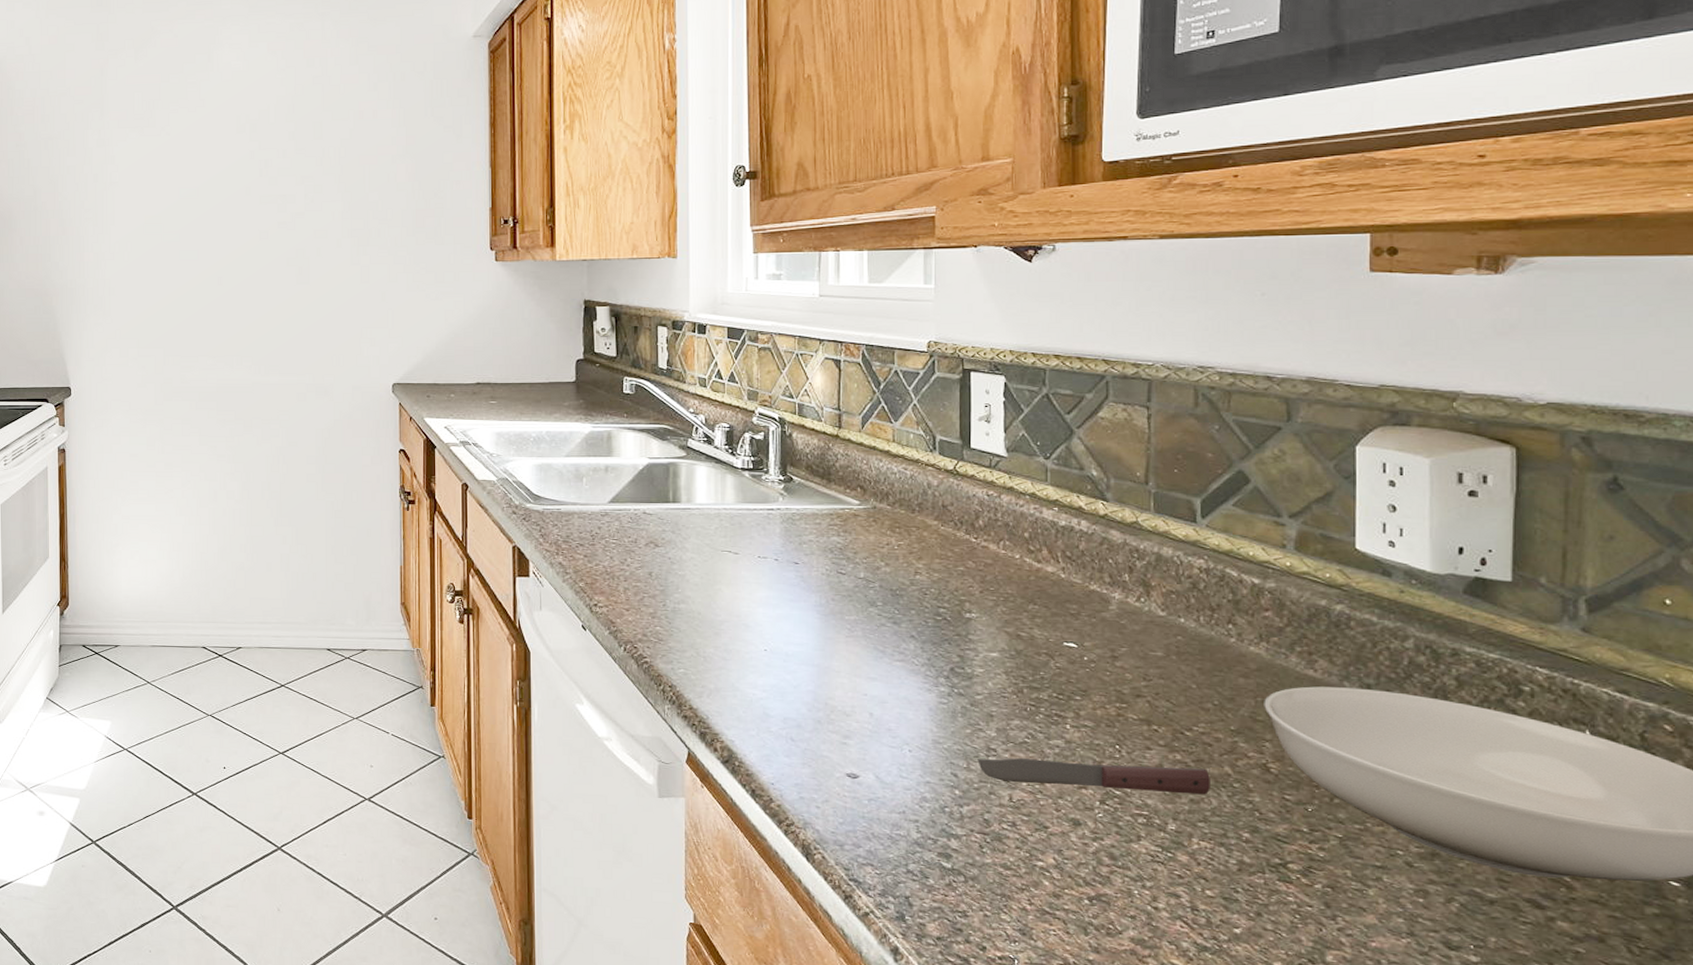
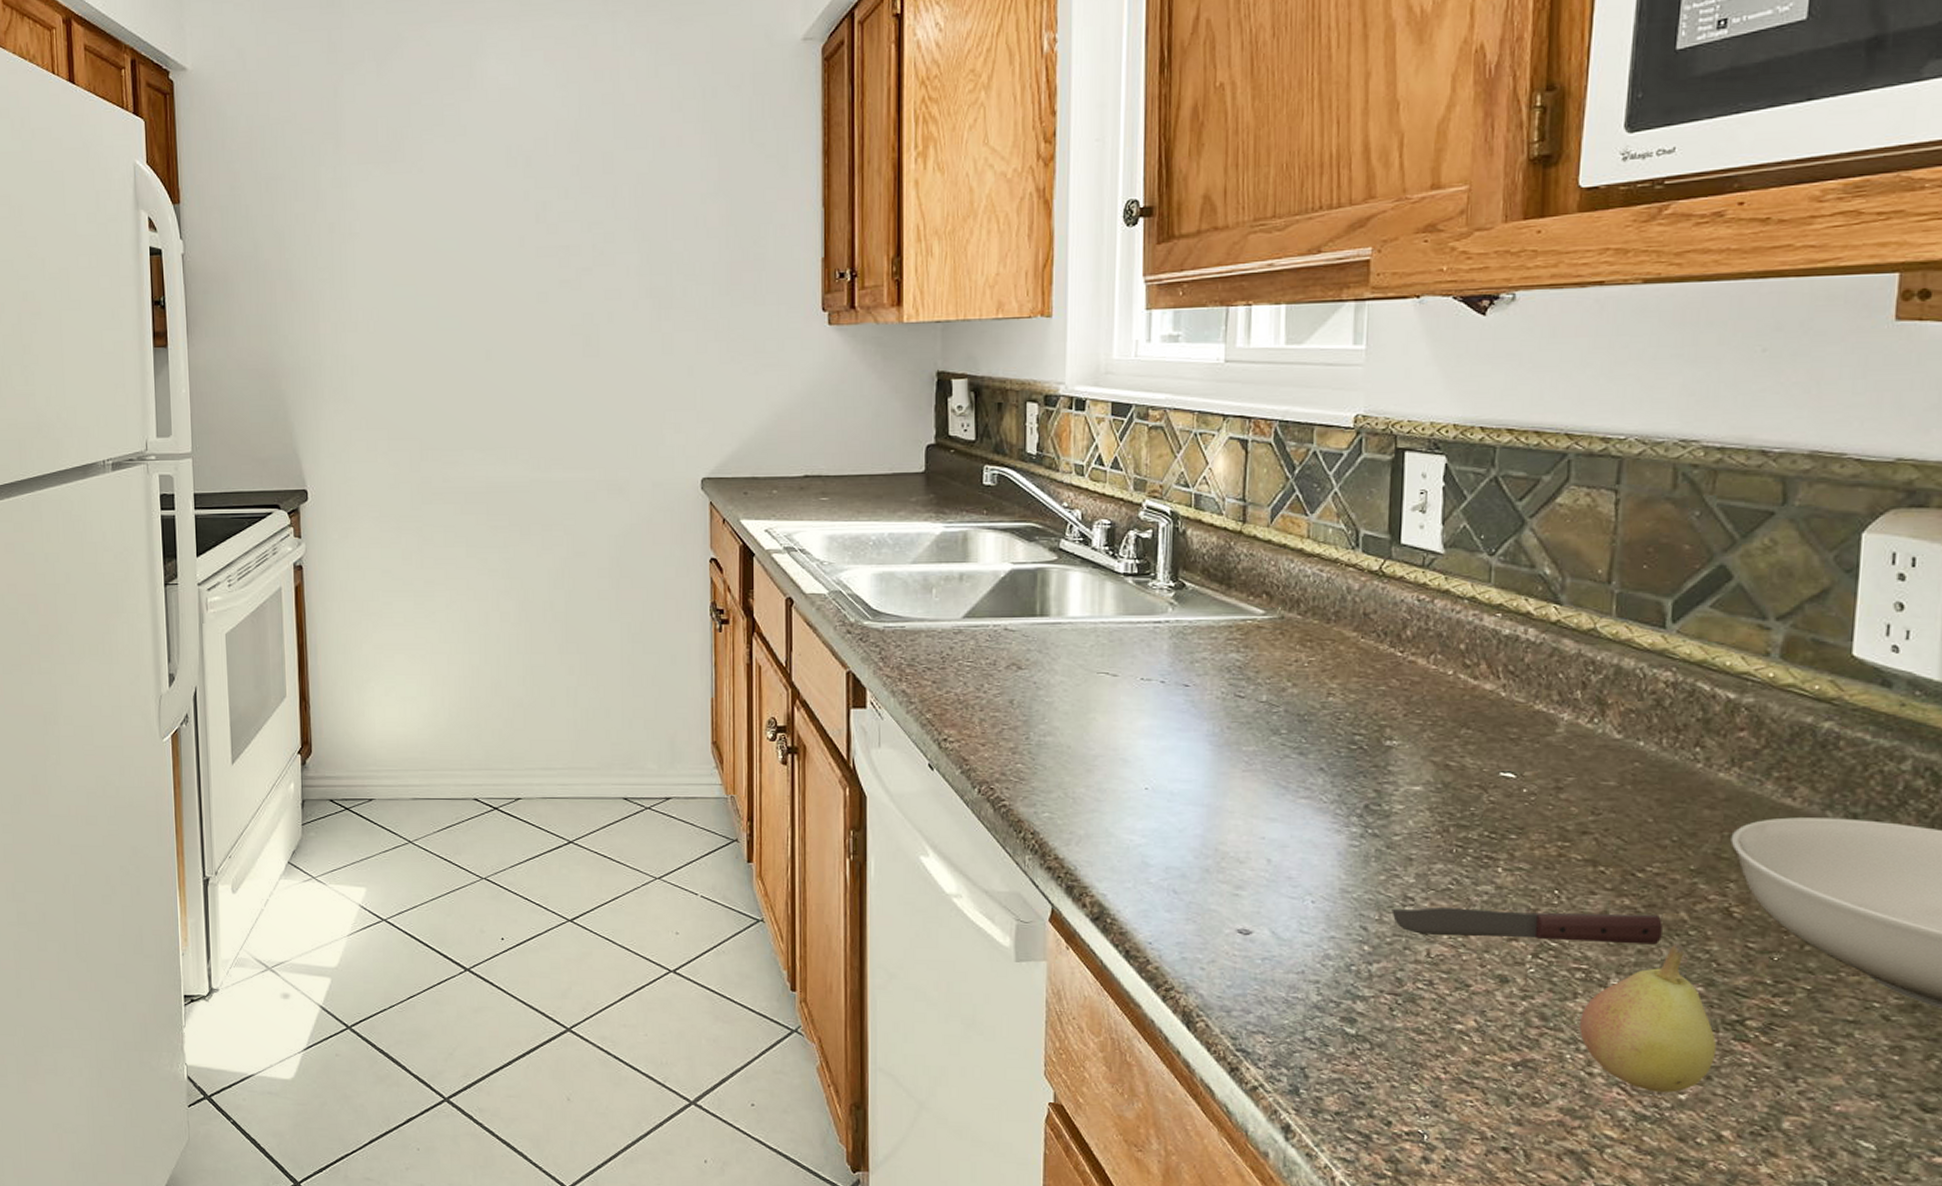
fruit: none [1145,793,1264,927] -> present [1580,942,1717,1093]

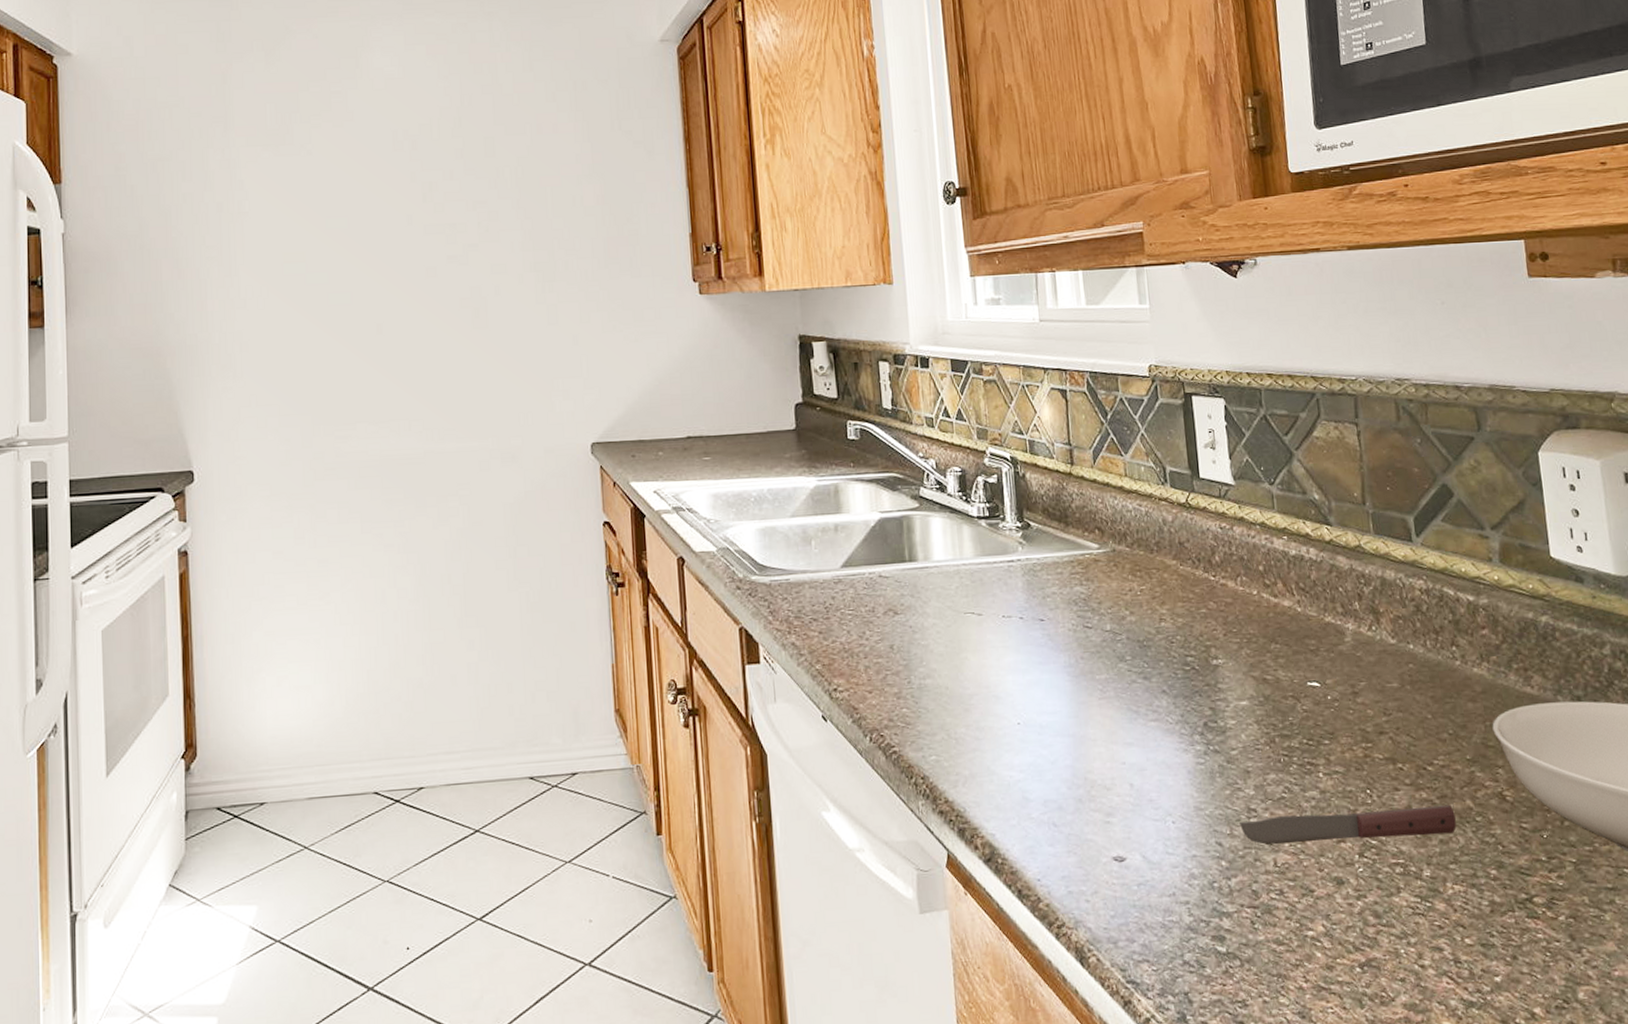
fruit: present [1580,942,1717,1093] -> none [1406,829,1517,977]

